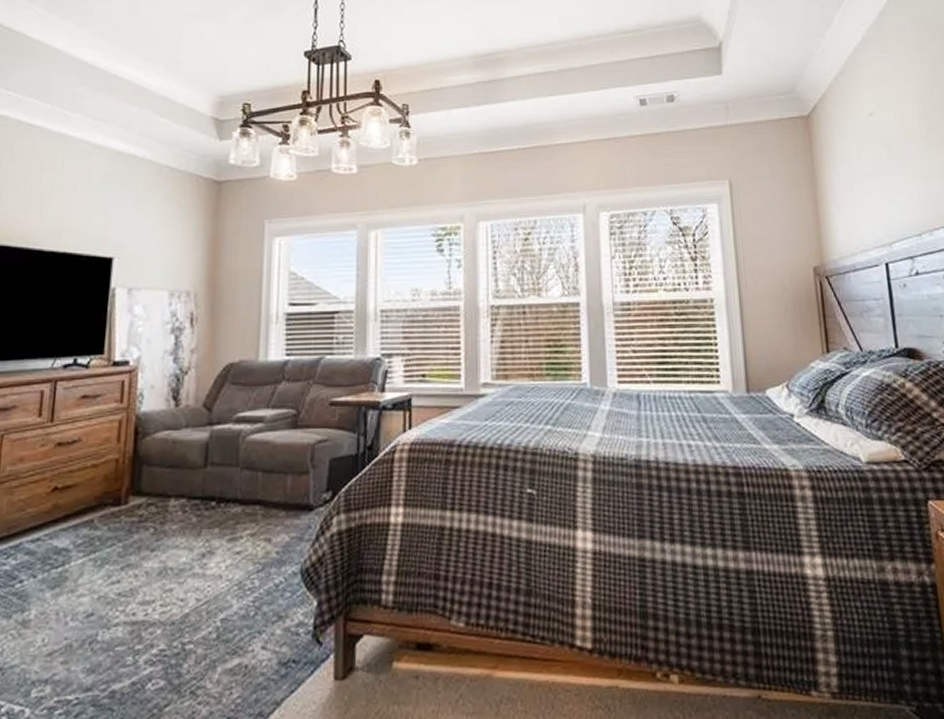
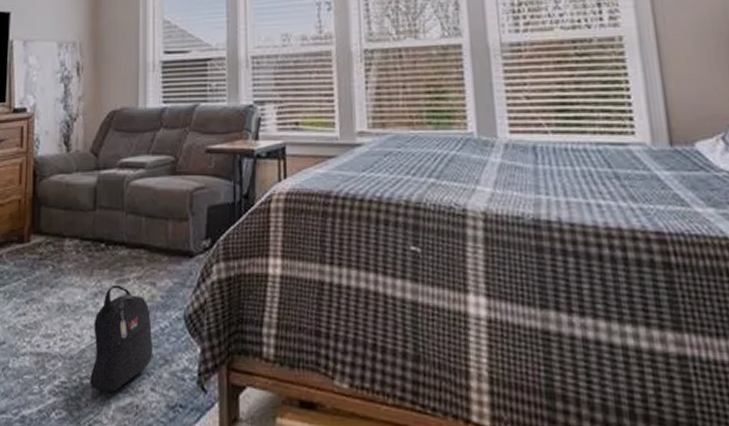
backpack: none [193,543,266,655] -> present [90,284,153,392]

